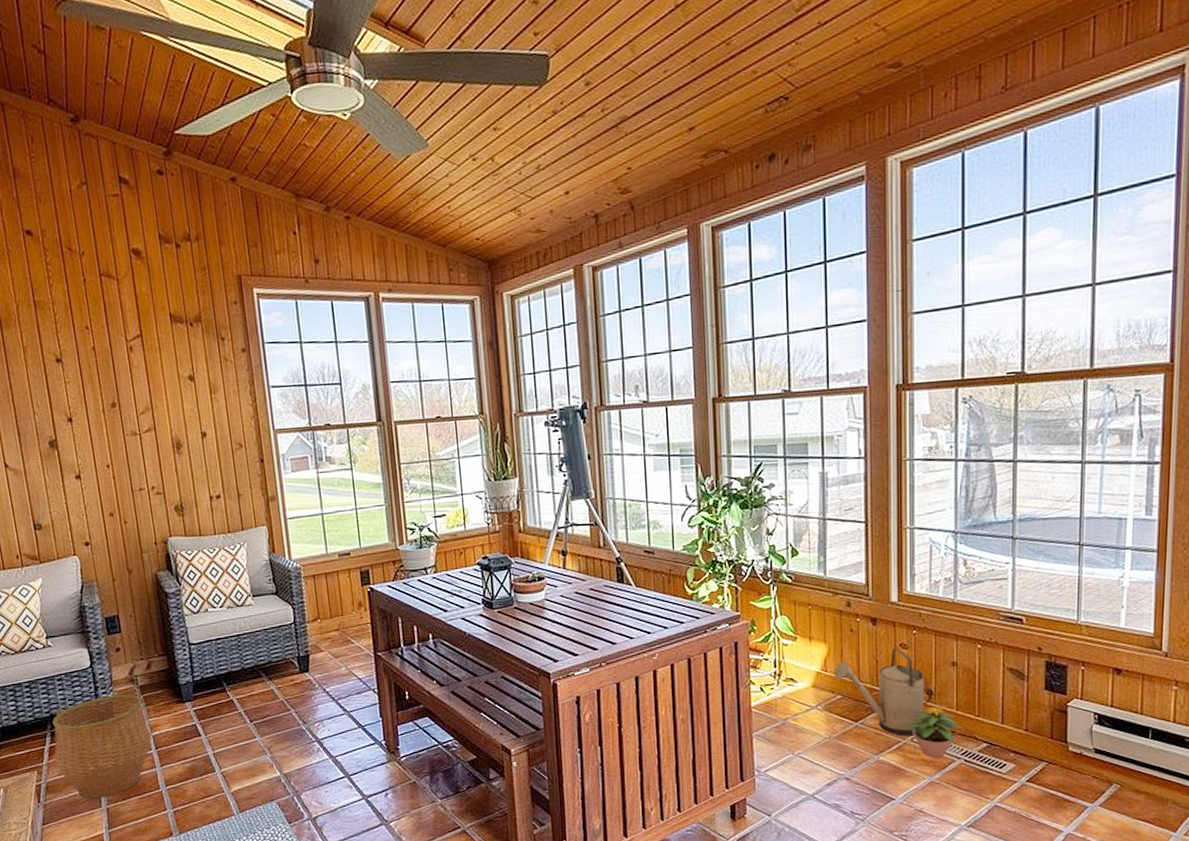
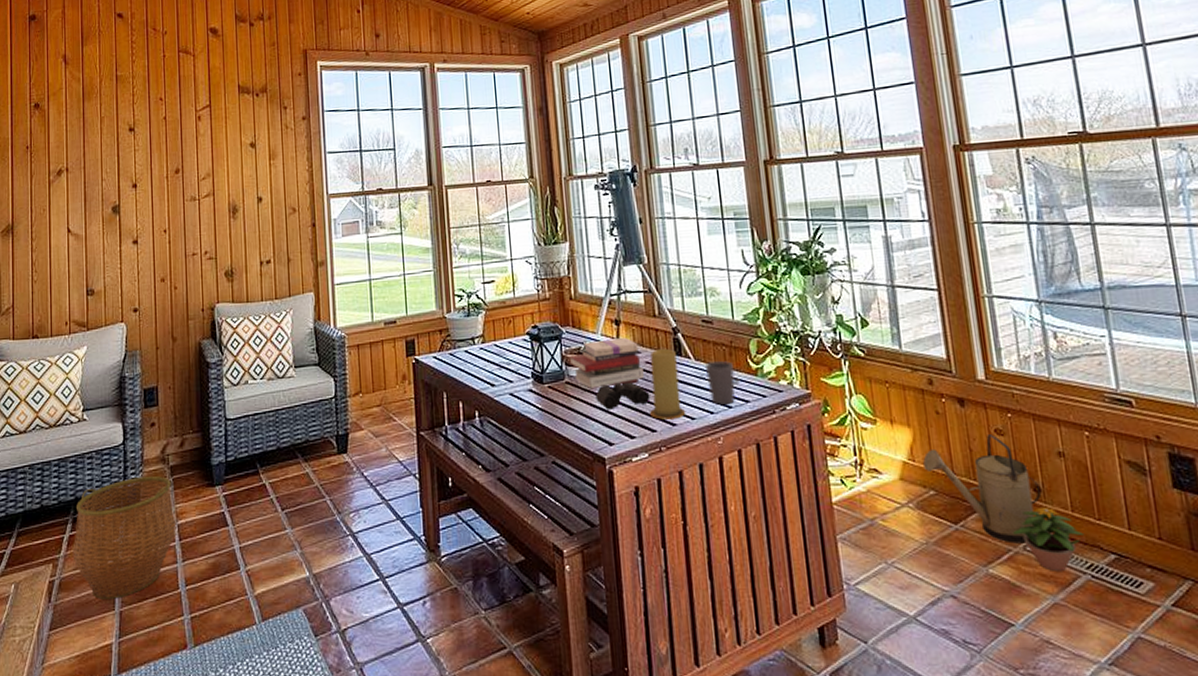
books: none [517,566,588,613] -> present [569,337,644,388]
binoculars: none [542,606,593,632] -> present [595,382,650,410]
candle: none [592,576,626,639] -> present [650,348,686,420]
cup: none [644,587,677,627] -> present [704,361,741,406]

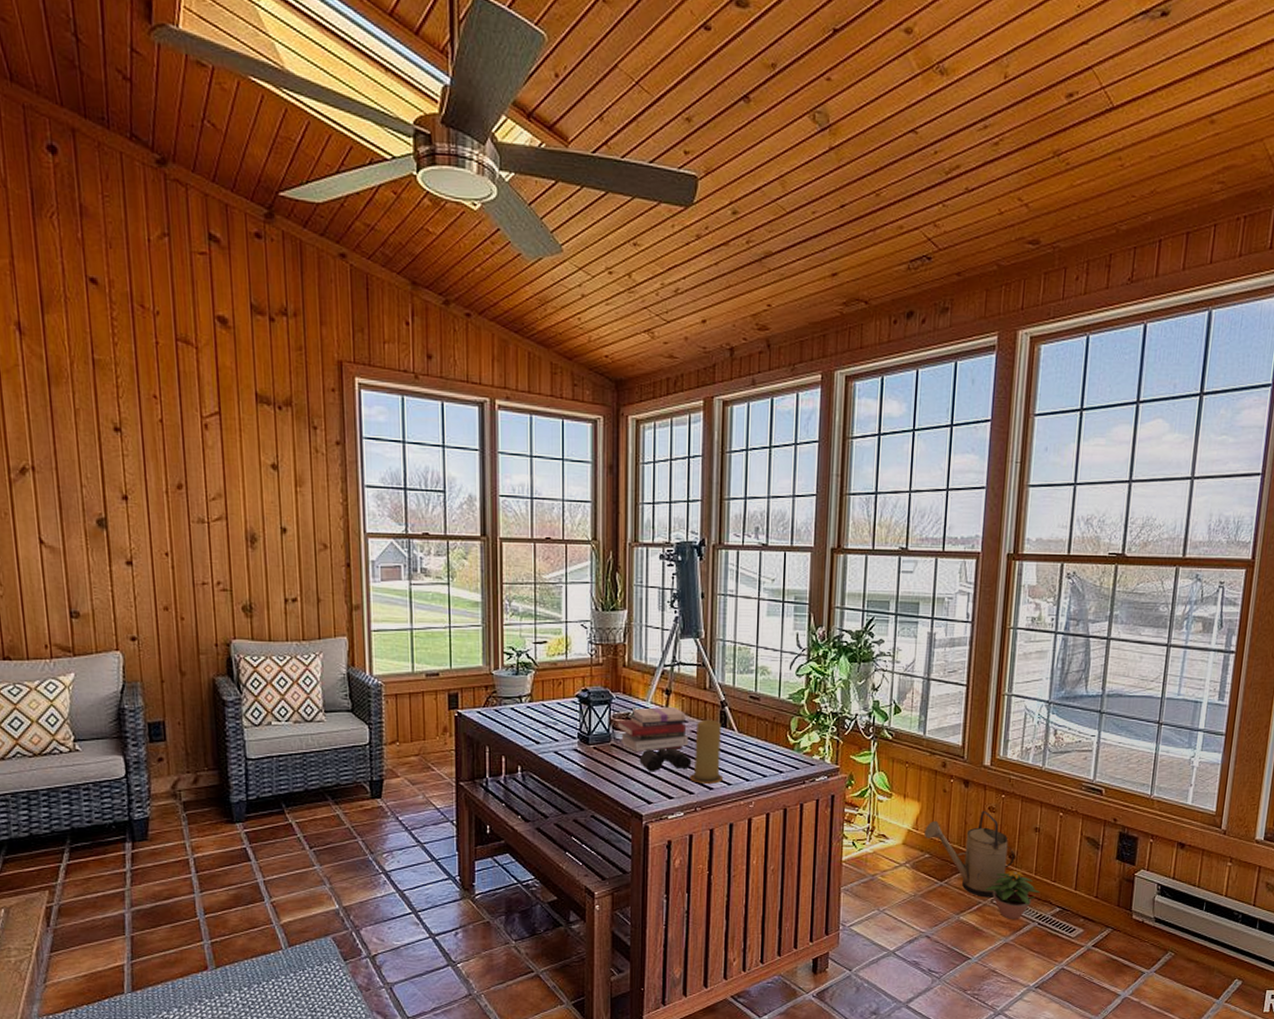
basket: present [72,475,177,599] -> none [72,810,192,925]
cup: present [704,361,741,406] -> none [746,735,778,775]

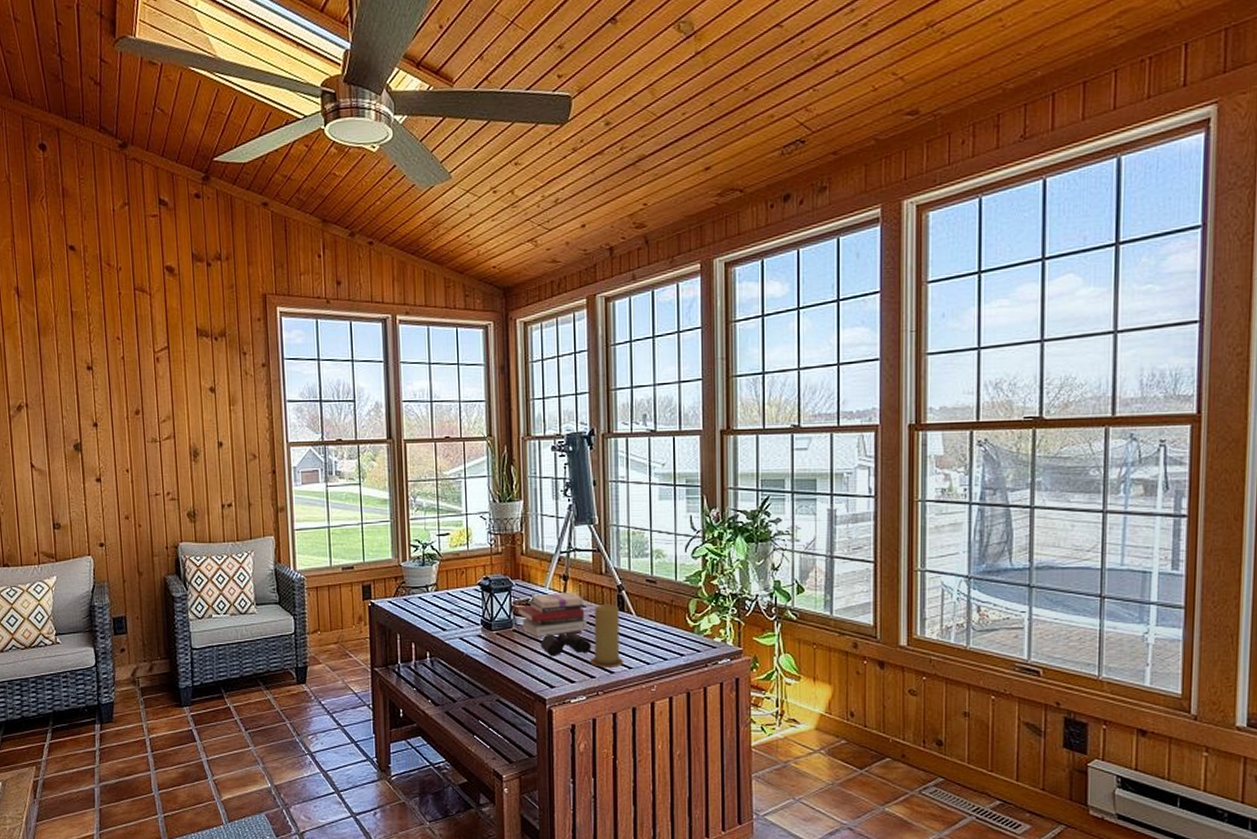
watering can: present [924,811,1015,898] -> none [839,694,943,788]
potted flower: present [984,870,1041,919] -> none [911,758,976,812]

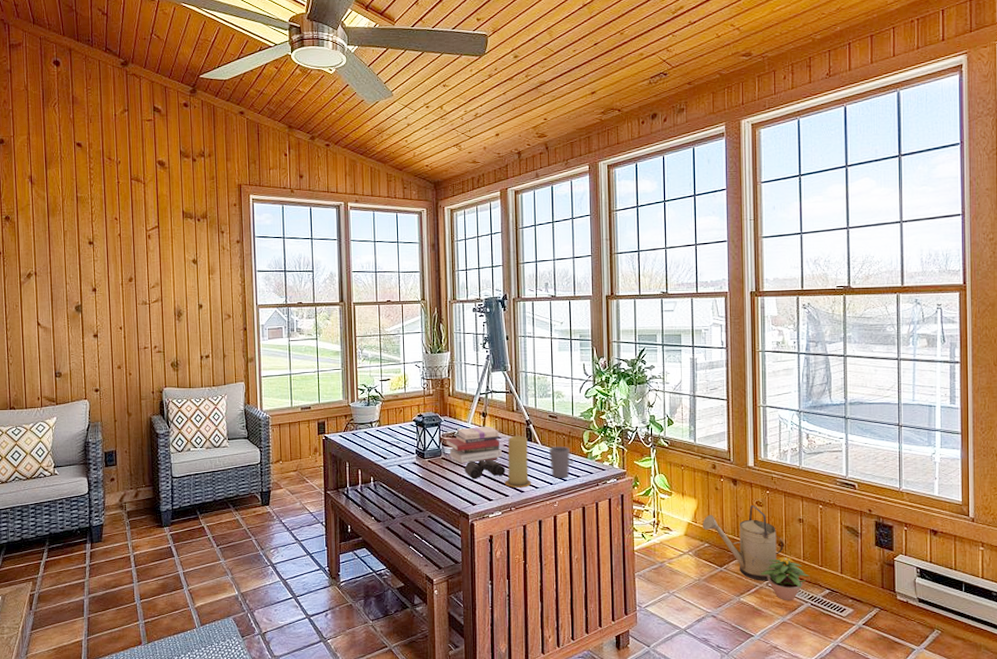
cup: none [645,618,678,658] -> present [548,446,575,479]
watering can: none [839,694,943,788] -> present [703,505,784,581]
potted flower: none [911,758,976,812] -> present [760,556,810,600]

